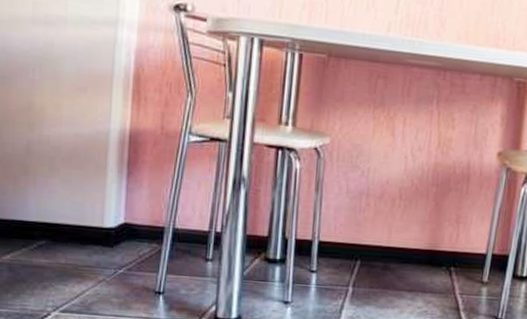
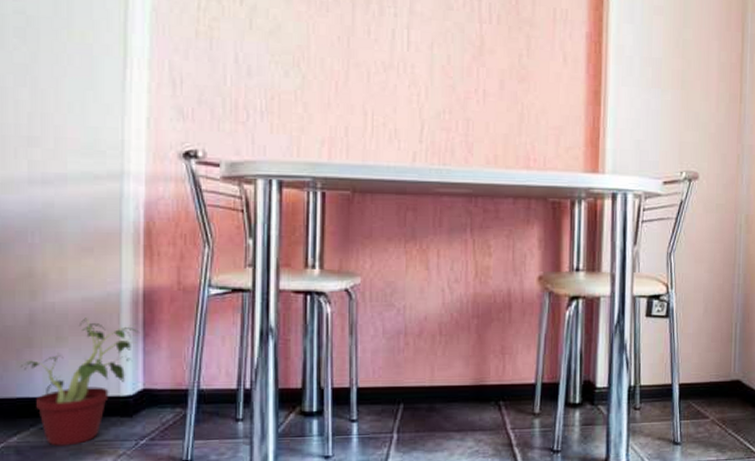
potted plant: none [17,152,125,269] -> present [21,318,140,447]

